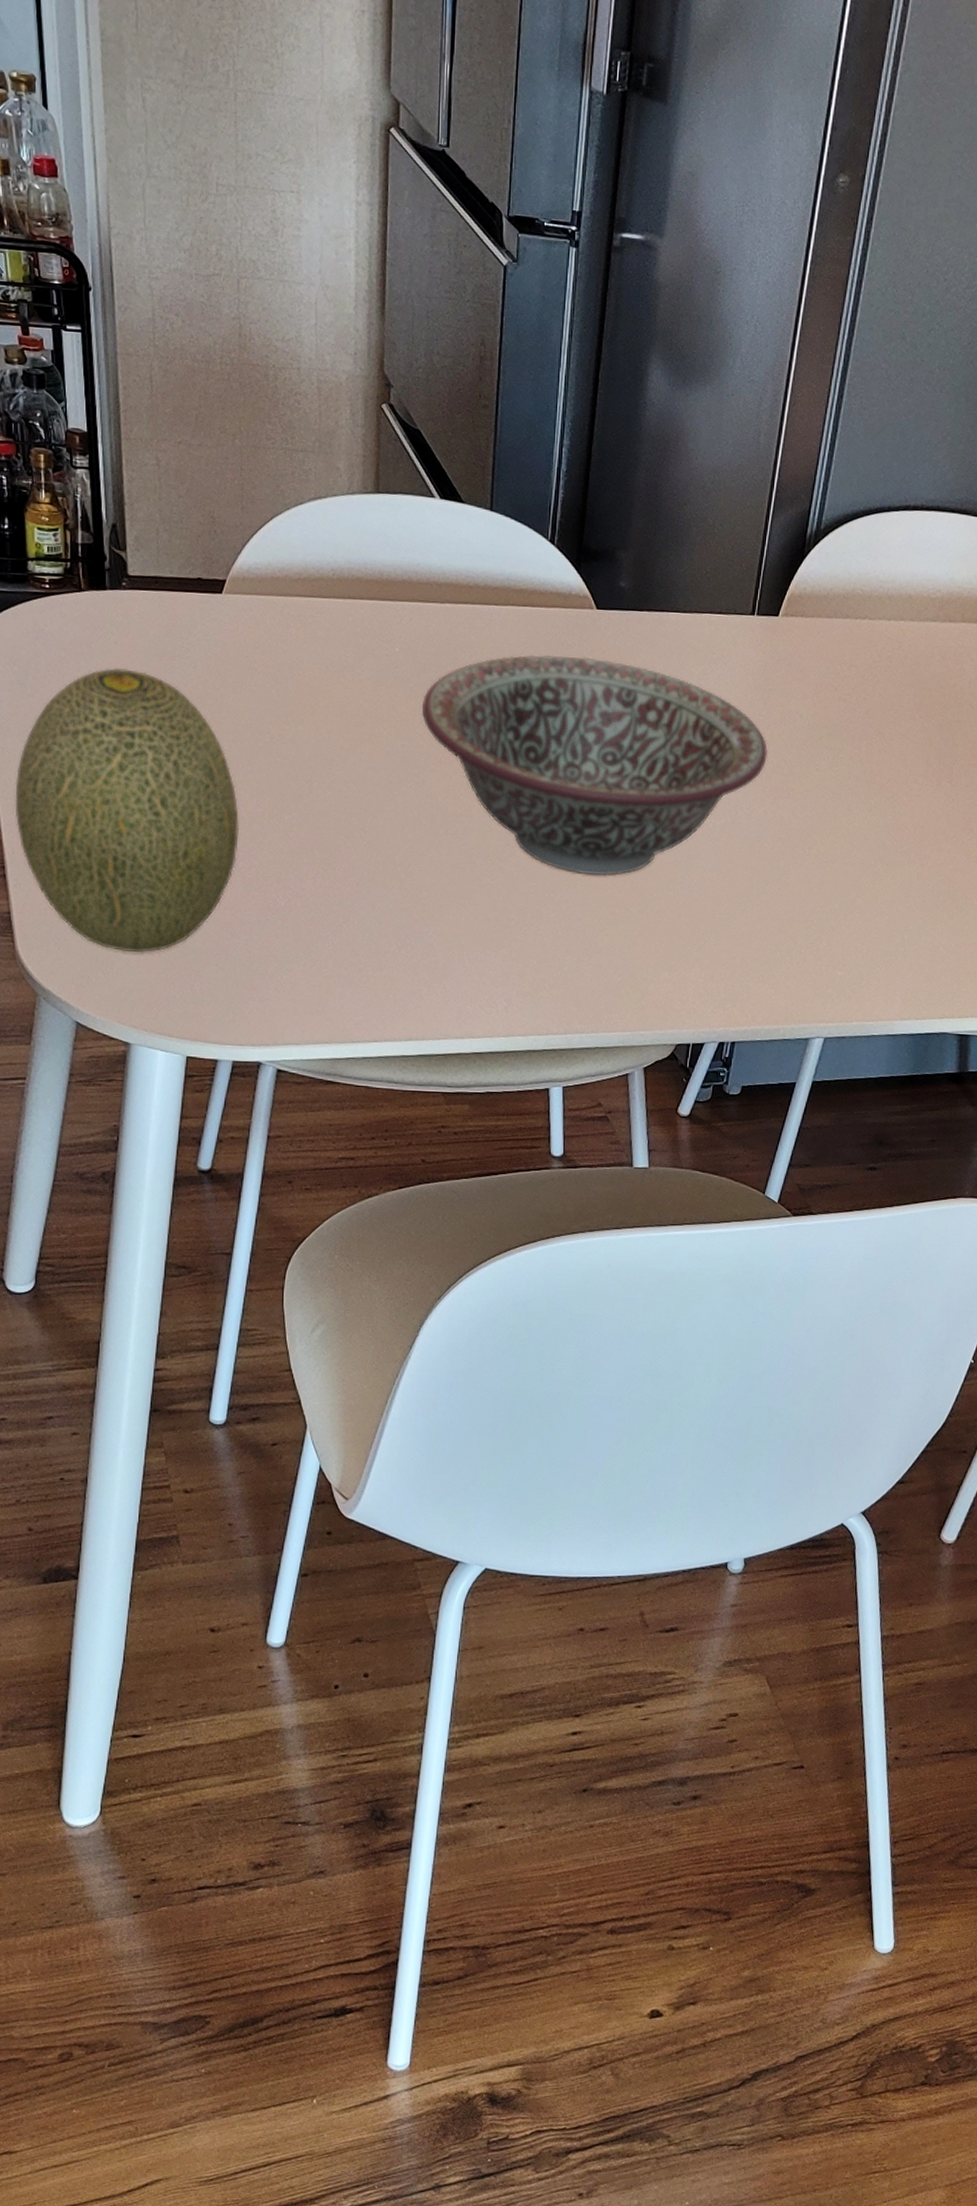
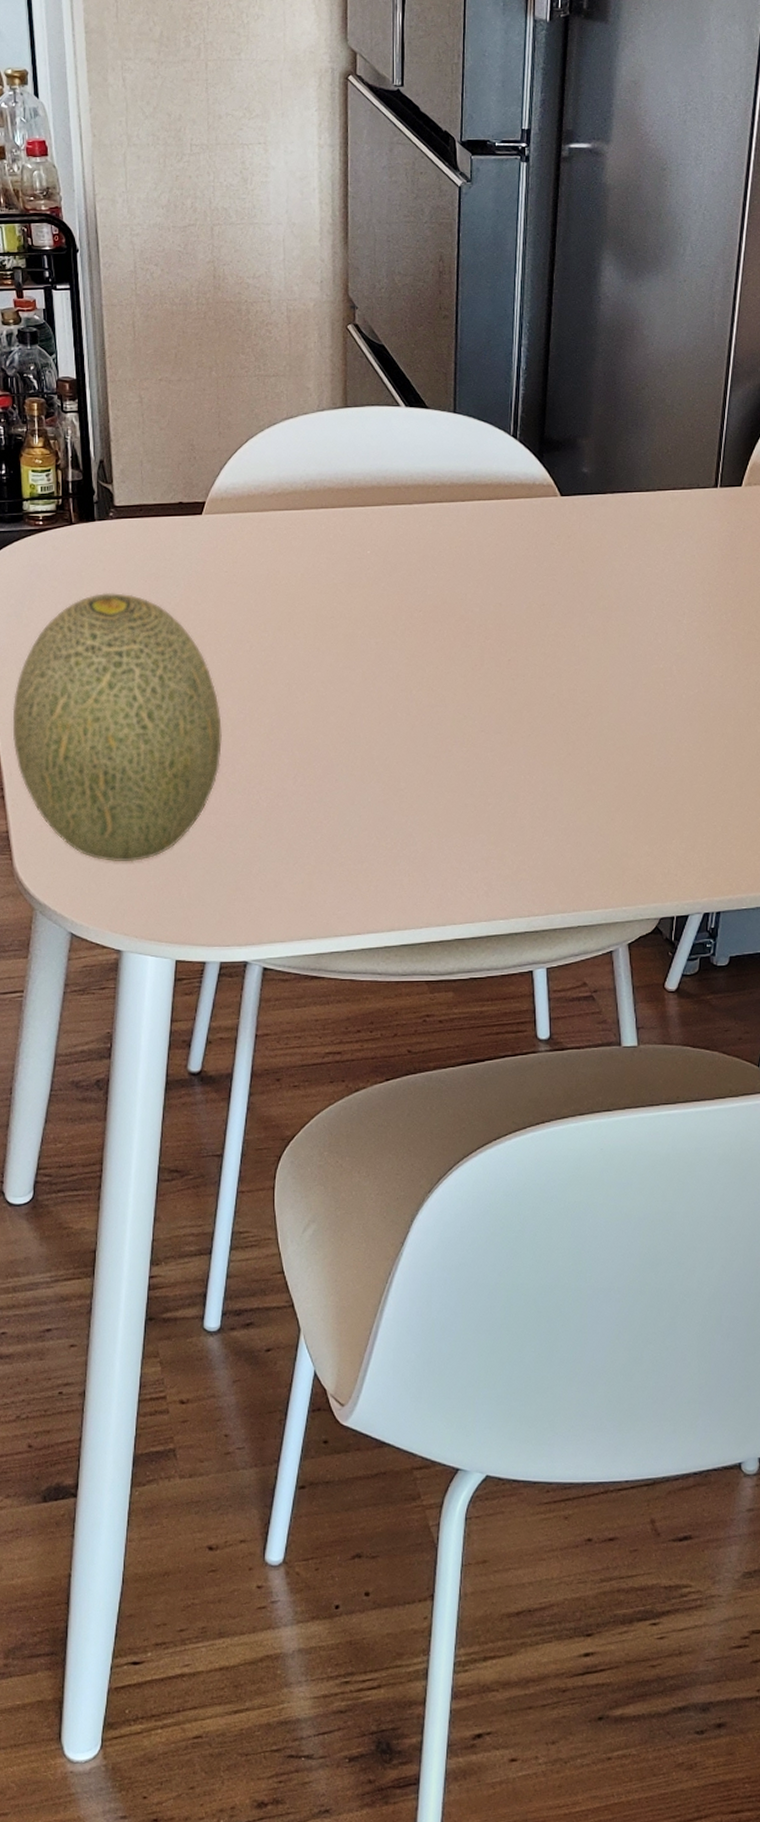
decorative bowl: present [421,655,769,876] -> none [393,543,739,755]

